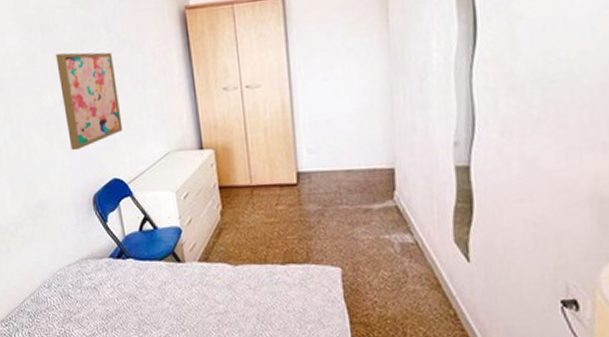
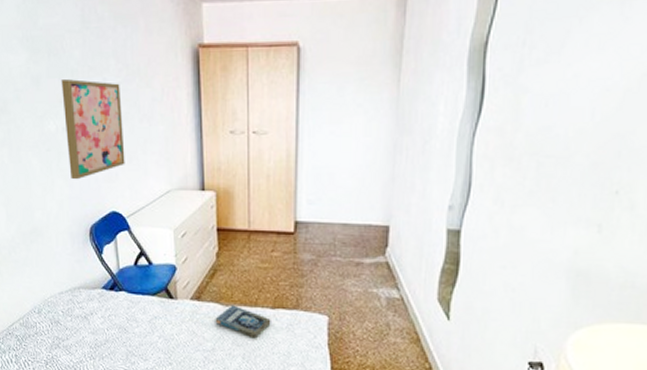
book: none [225,263,283,297] -> present [215,305,271,339]

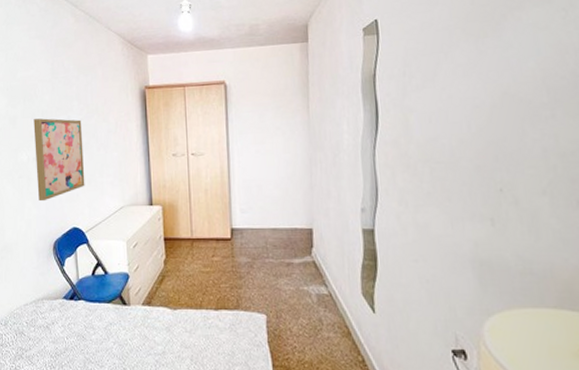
book: present [215,305,271,339] -> none [164,308,215,340]

